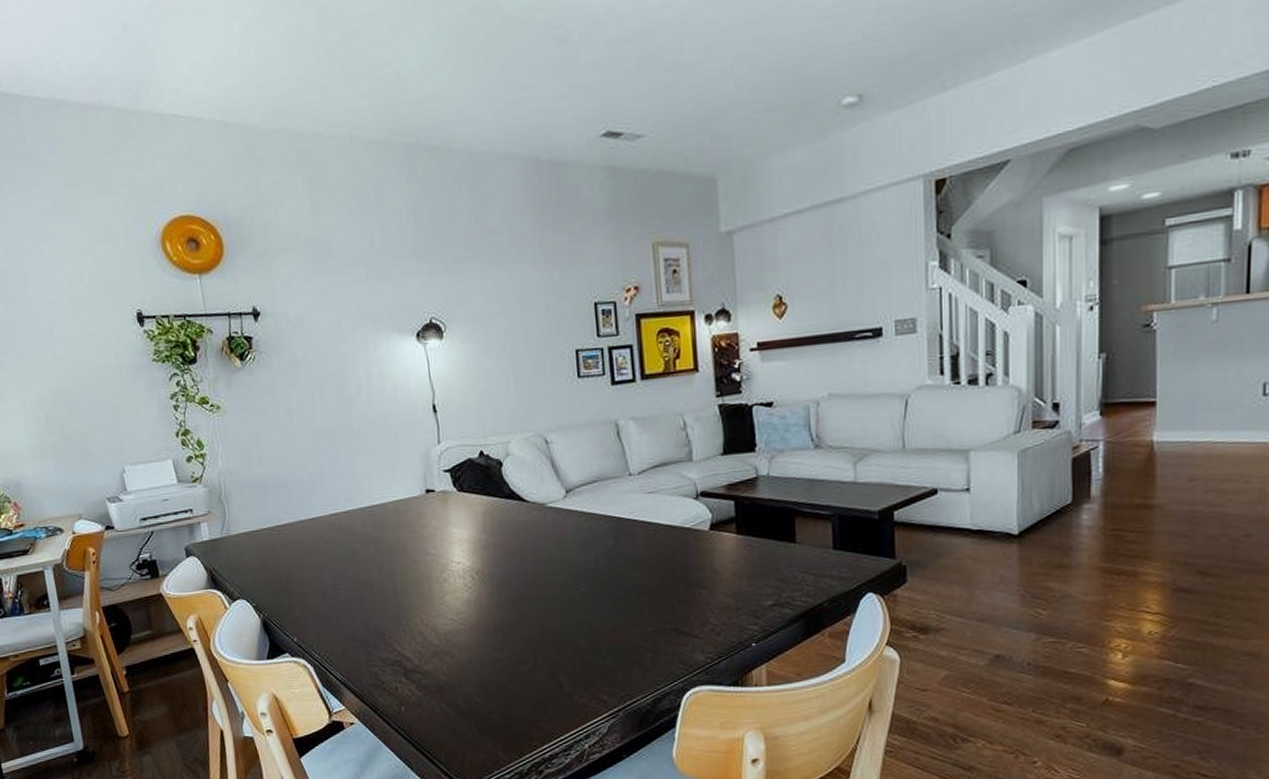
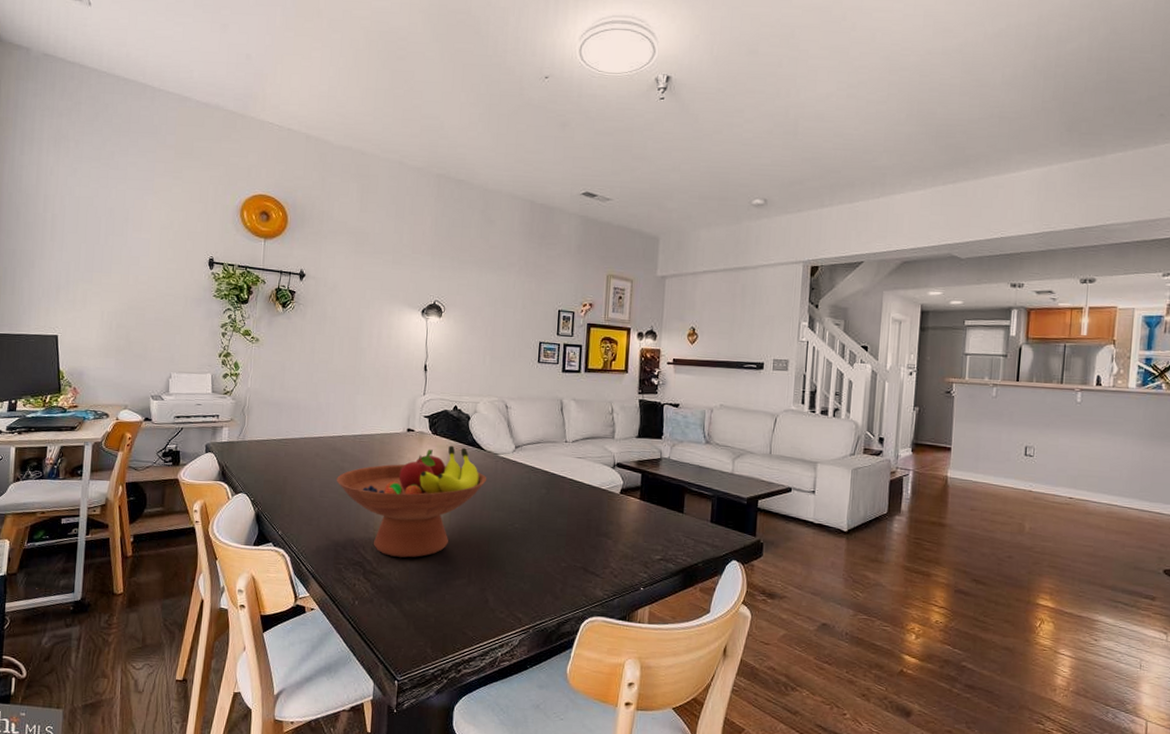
fruit bowl: none [350,502,537,649] -> present [337,445,487,558]

